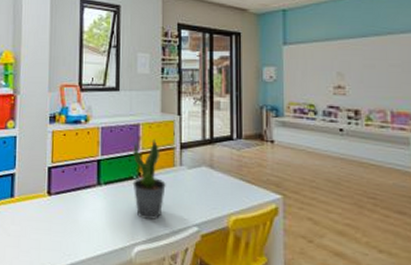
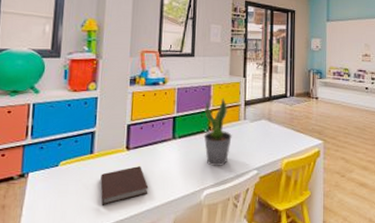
notebook: none [22,214,73,255] -> present [100,166,149,205]

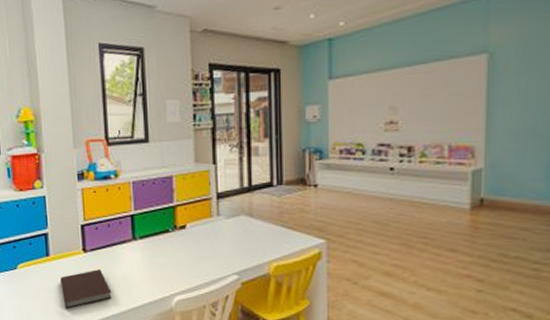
potted plant: present [203,97,232,166] -> none [167,190,203,270]

